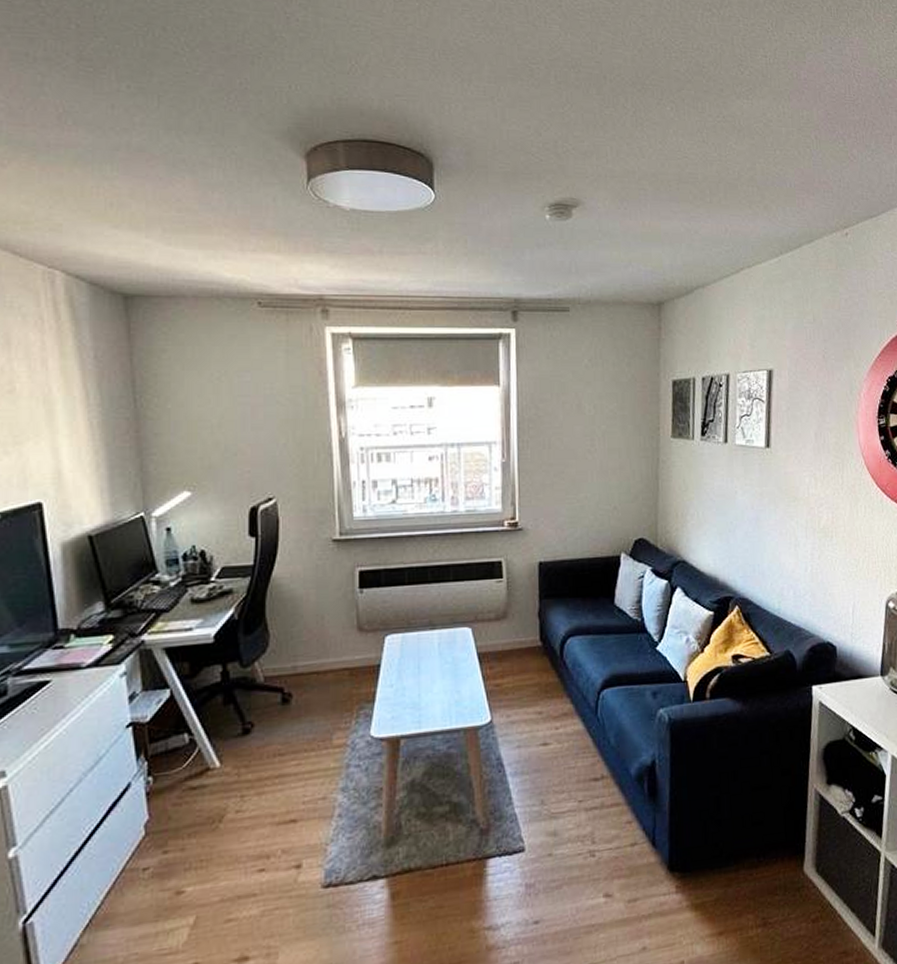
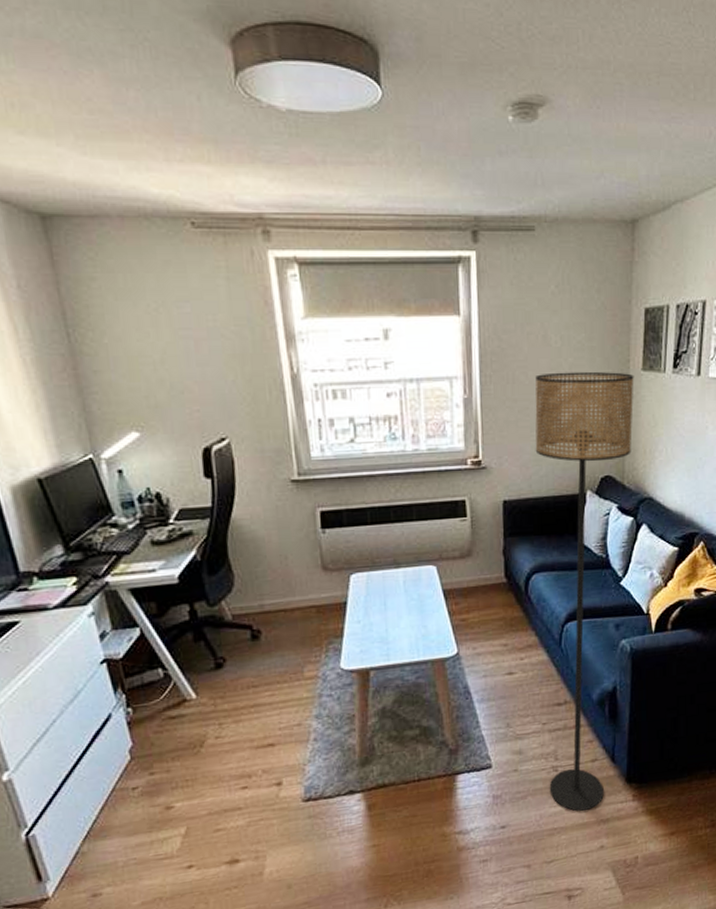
floor lamp: none [570,438,665,905] -> present [535,371,634,812]

